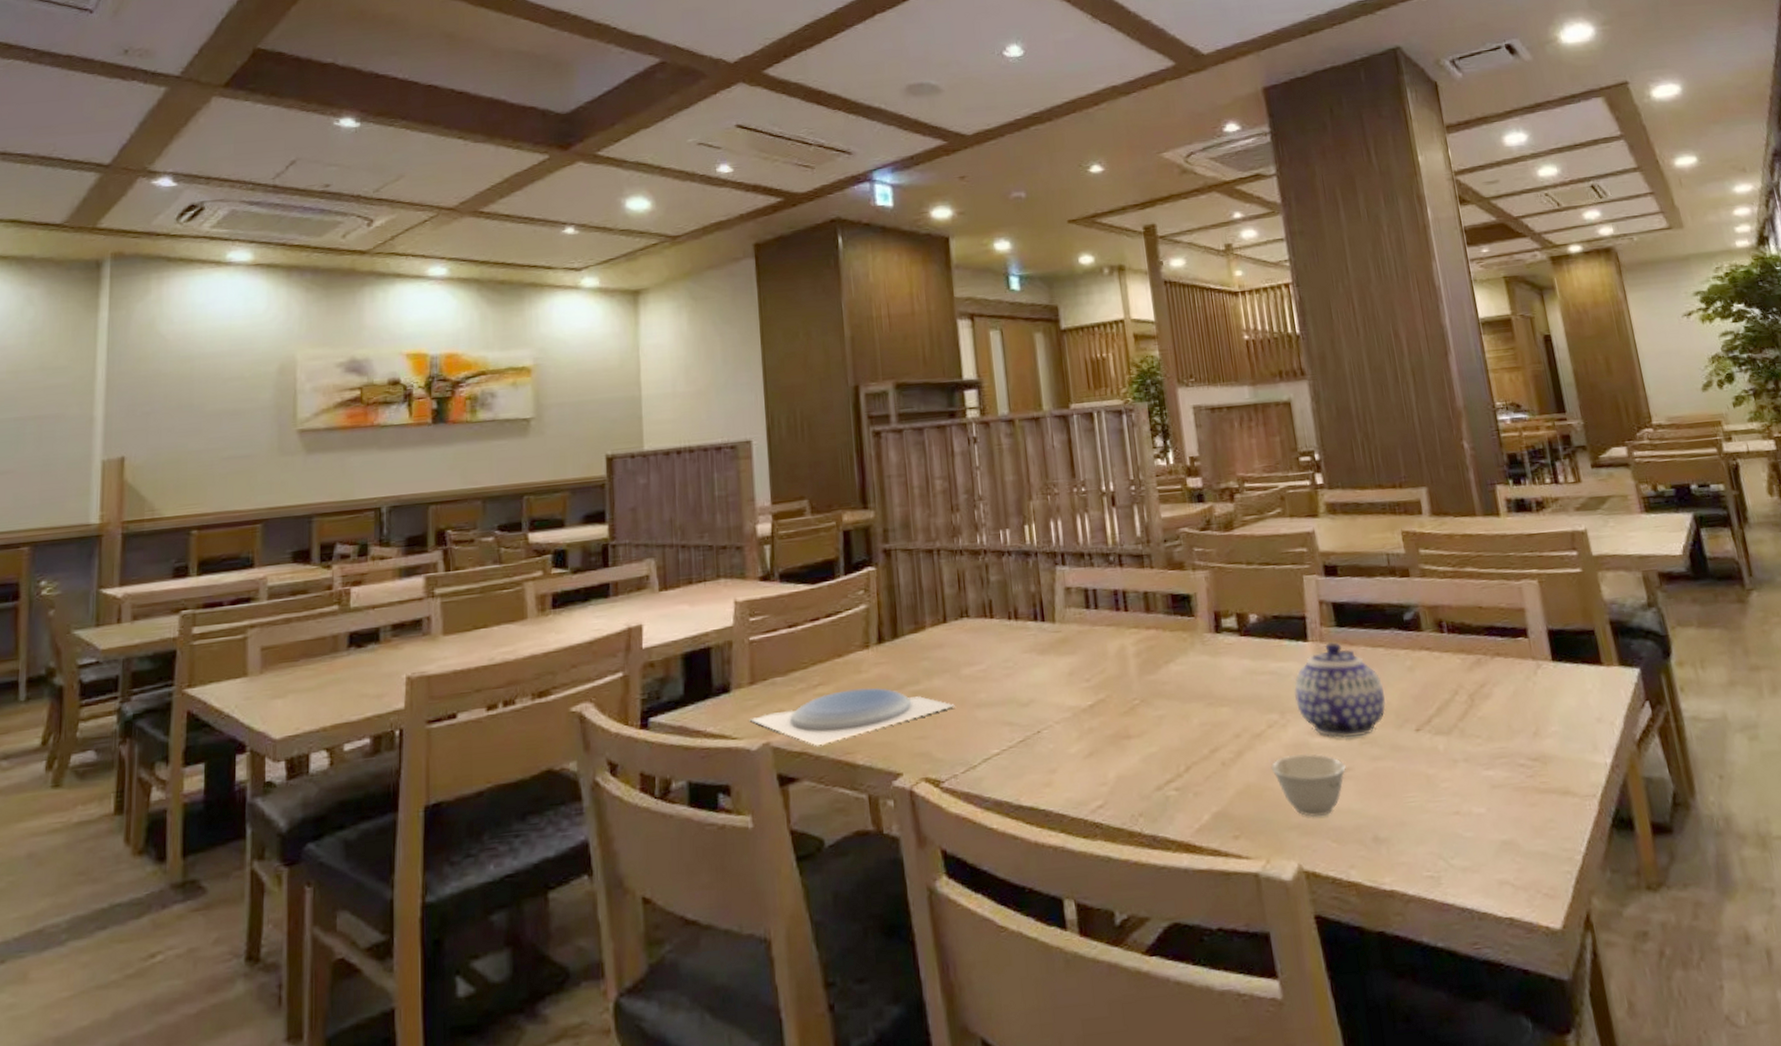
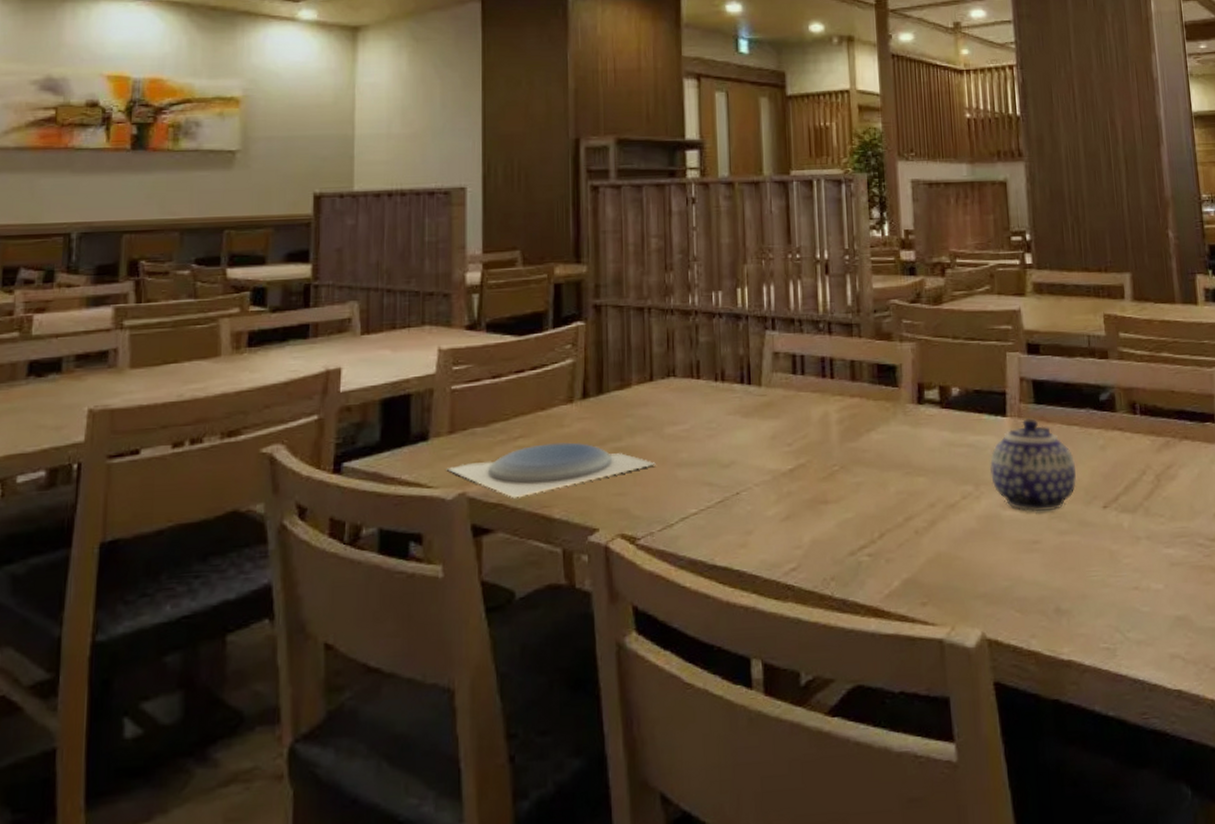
teacup: present [1270,753,1346,818] -> none [962,525,1034,588]

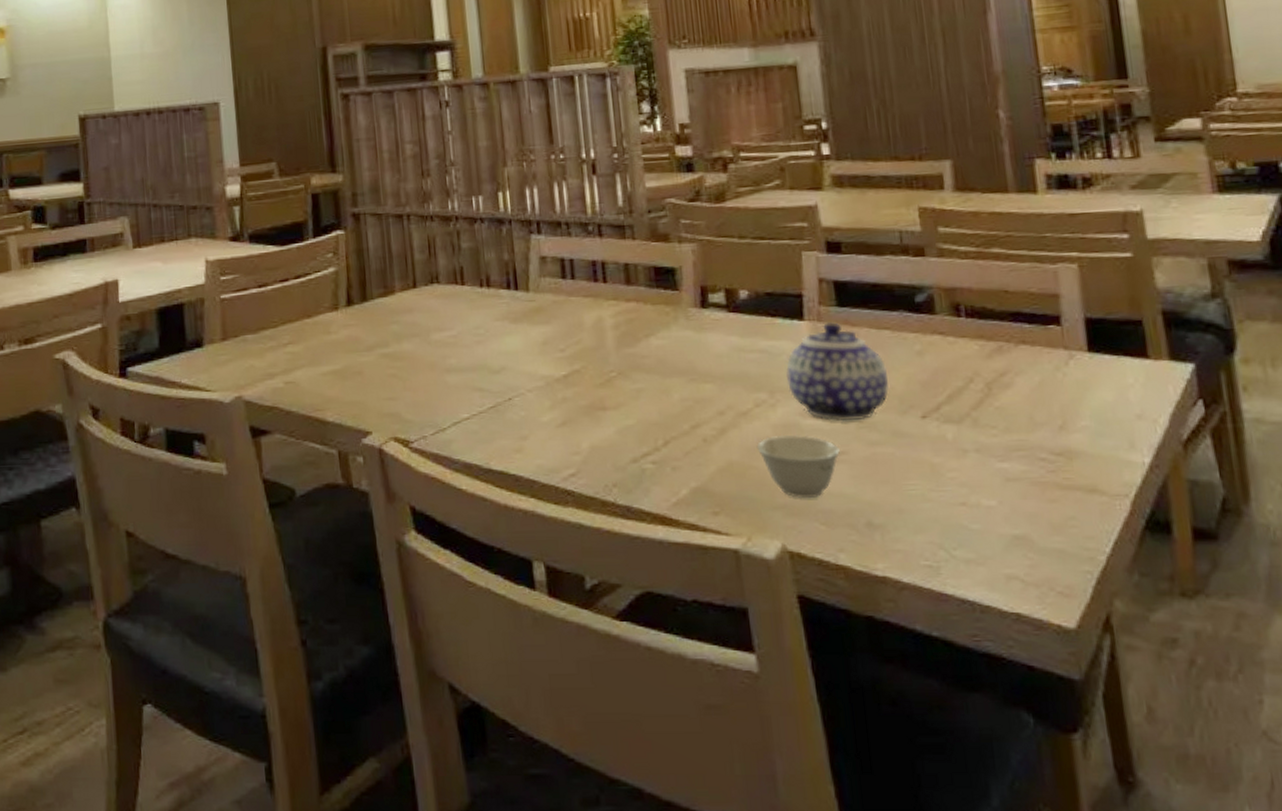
plate: present [446,442,656,499] -> none [222,348,425,402]
teacup: none [962,525,1034,588] -> present [756,434,840,499]

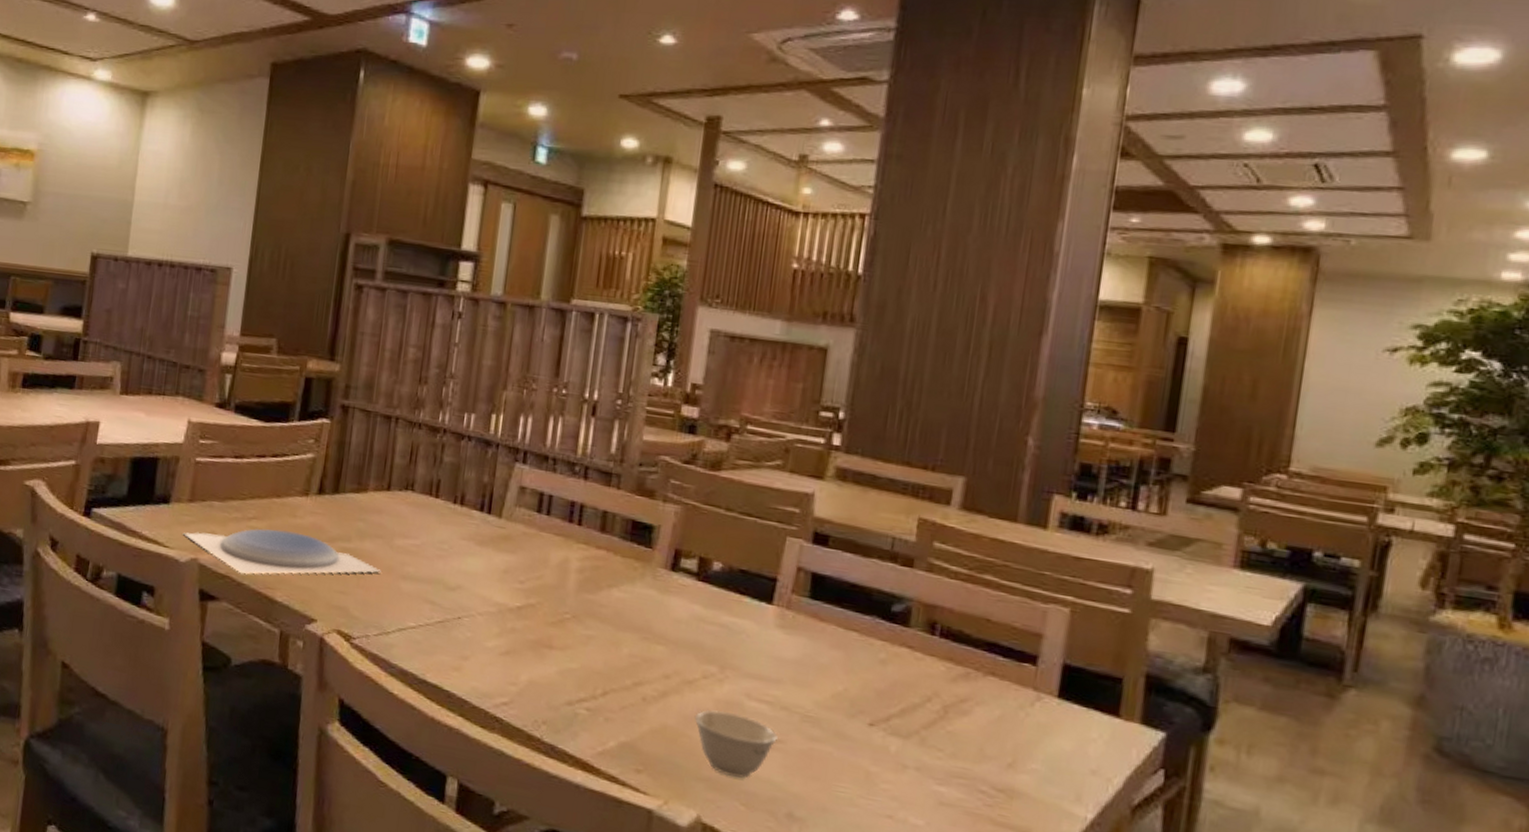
plate: none [222,348,425,402] -> present [182,528,381,575]
teapot: present [786,322,889,421] -> none [740,612,846,714]

